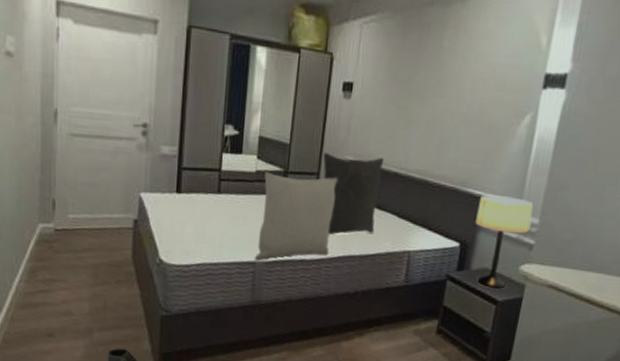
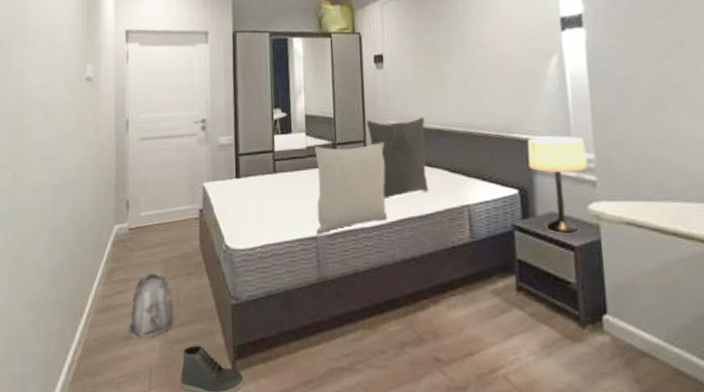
backpack: none [53,274,101,336] -> present [129,271,174,338]

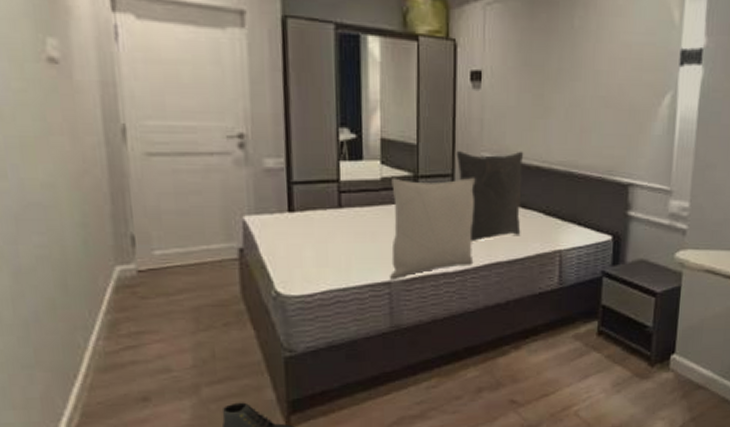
backpack: present [129,271,174,338] -> none [146,321,209,399]
table lamp: present [527,135,588,233] -> none [626,181,683,280]

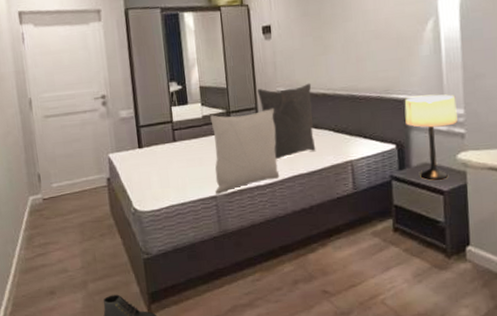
table lamp: none [626,181,683,280] -> present [404,94,458,180]

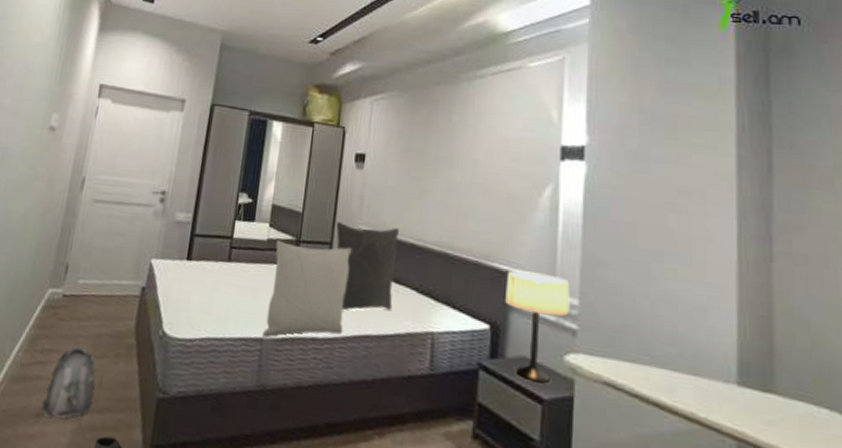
backpack: none [51,234,93,292] -> present [41,345,96,418]

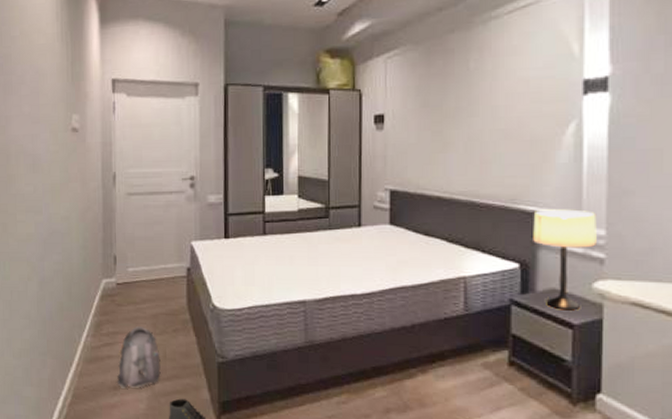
pillow: present [261,240,352,338] -> none [304,207,380,300]
pillow: present [336,222,400,311] -> none [363,183,425,267]

